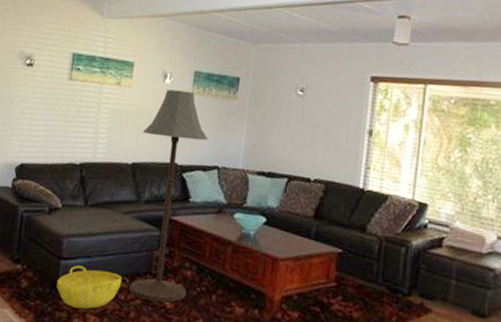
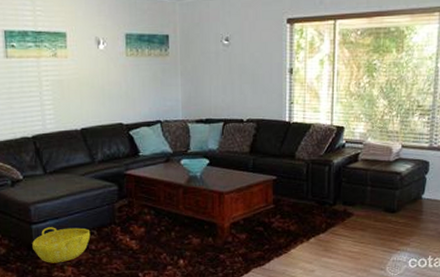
floor lamp: present [129,89,209,303] -> none [86,54,149,247]

